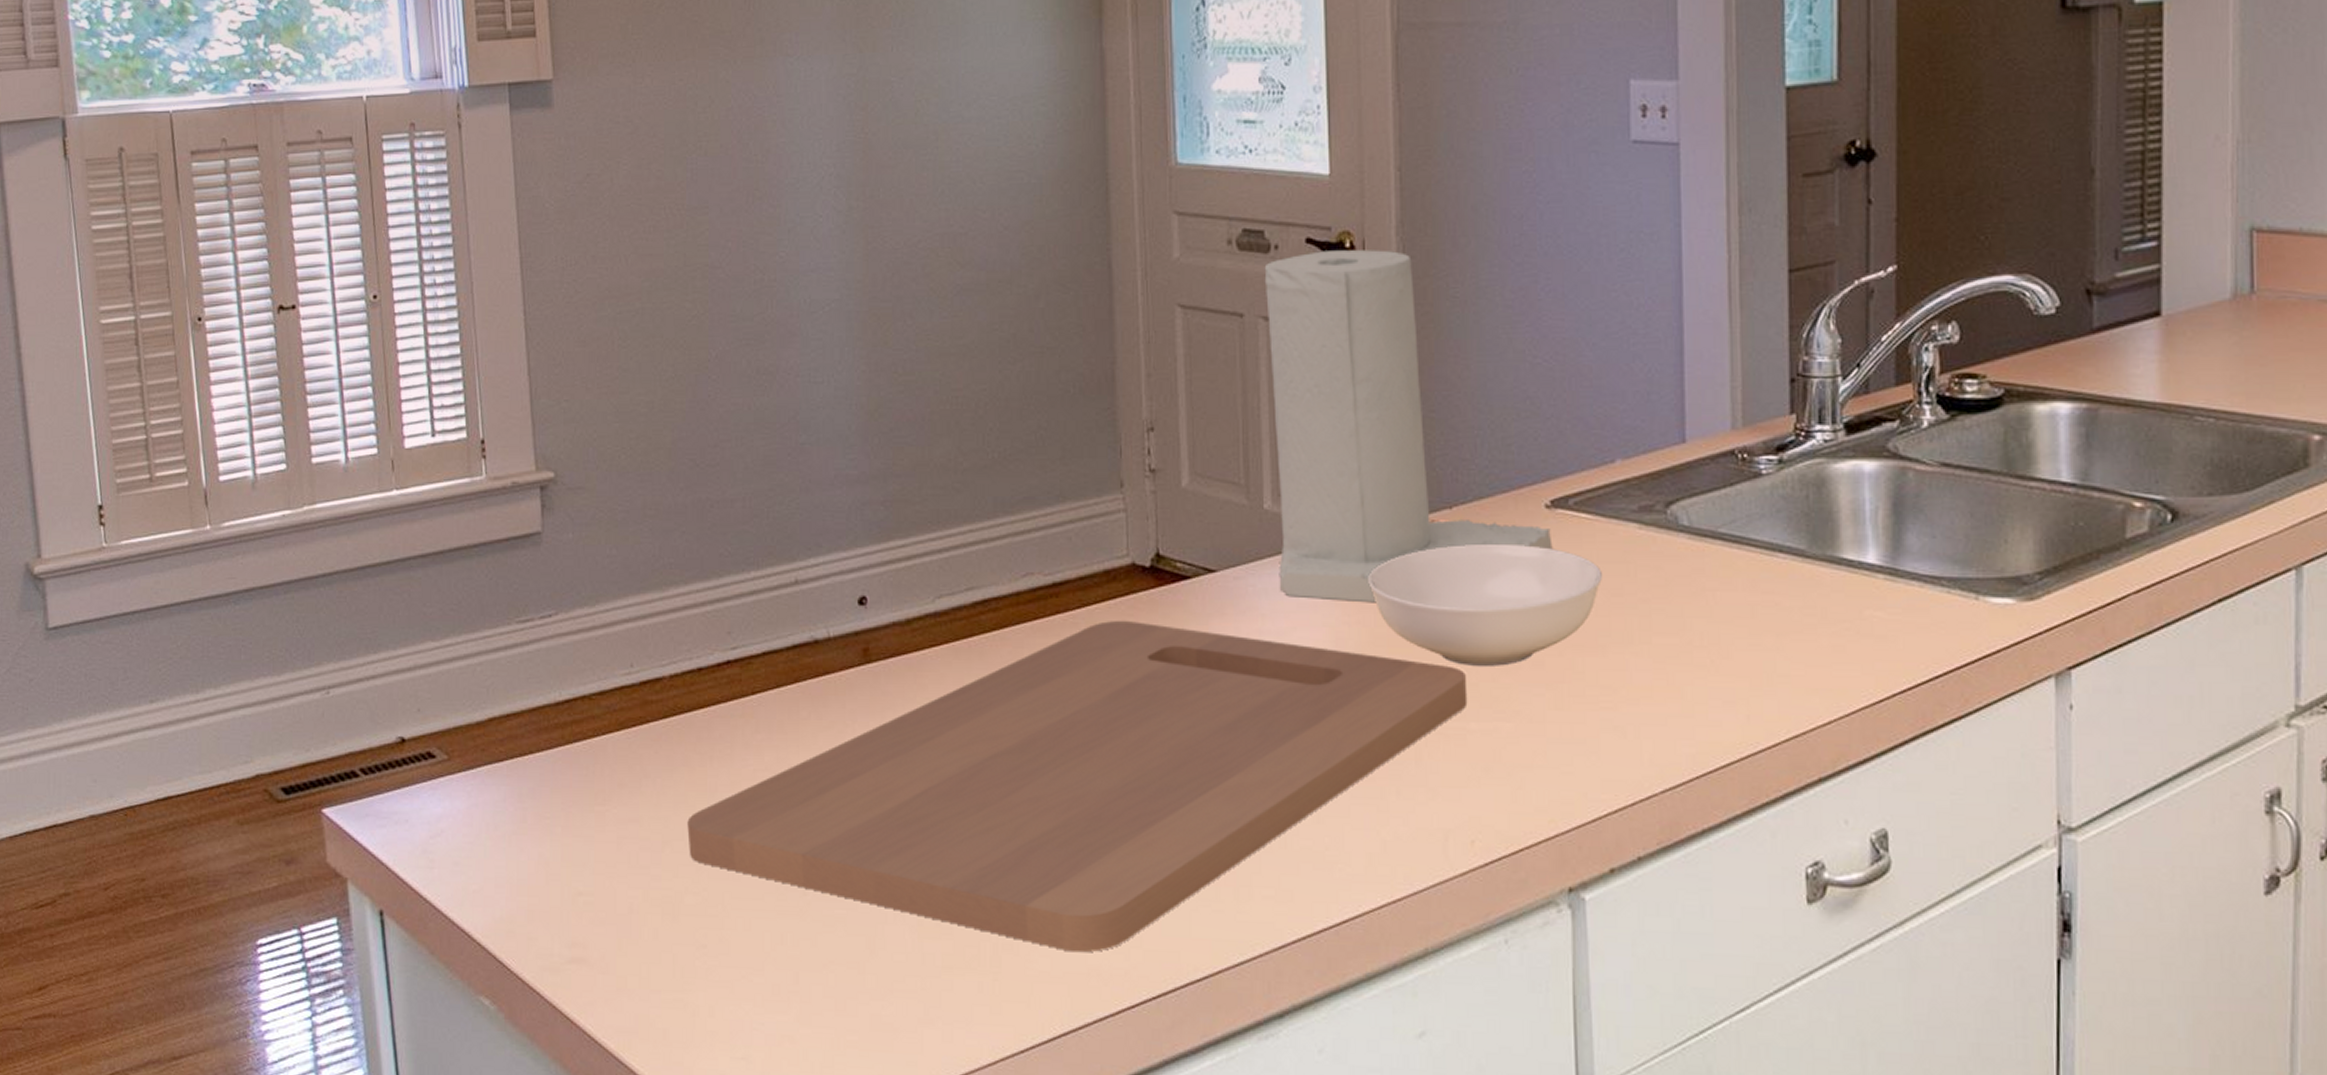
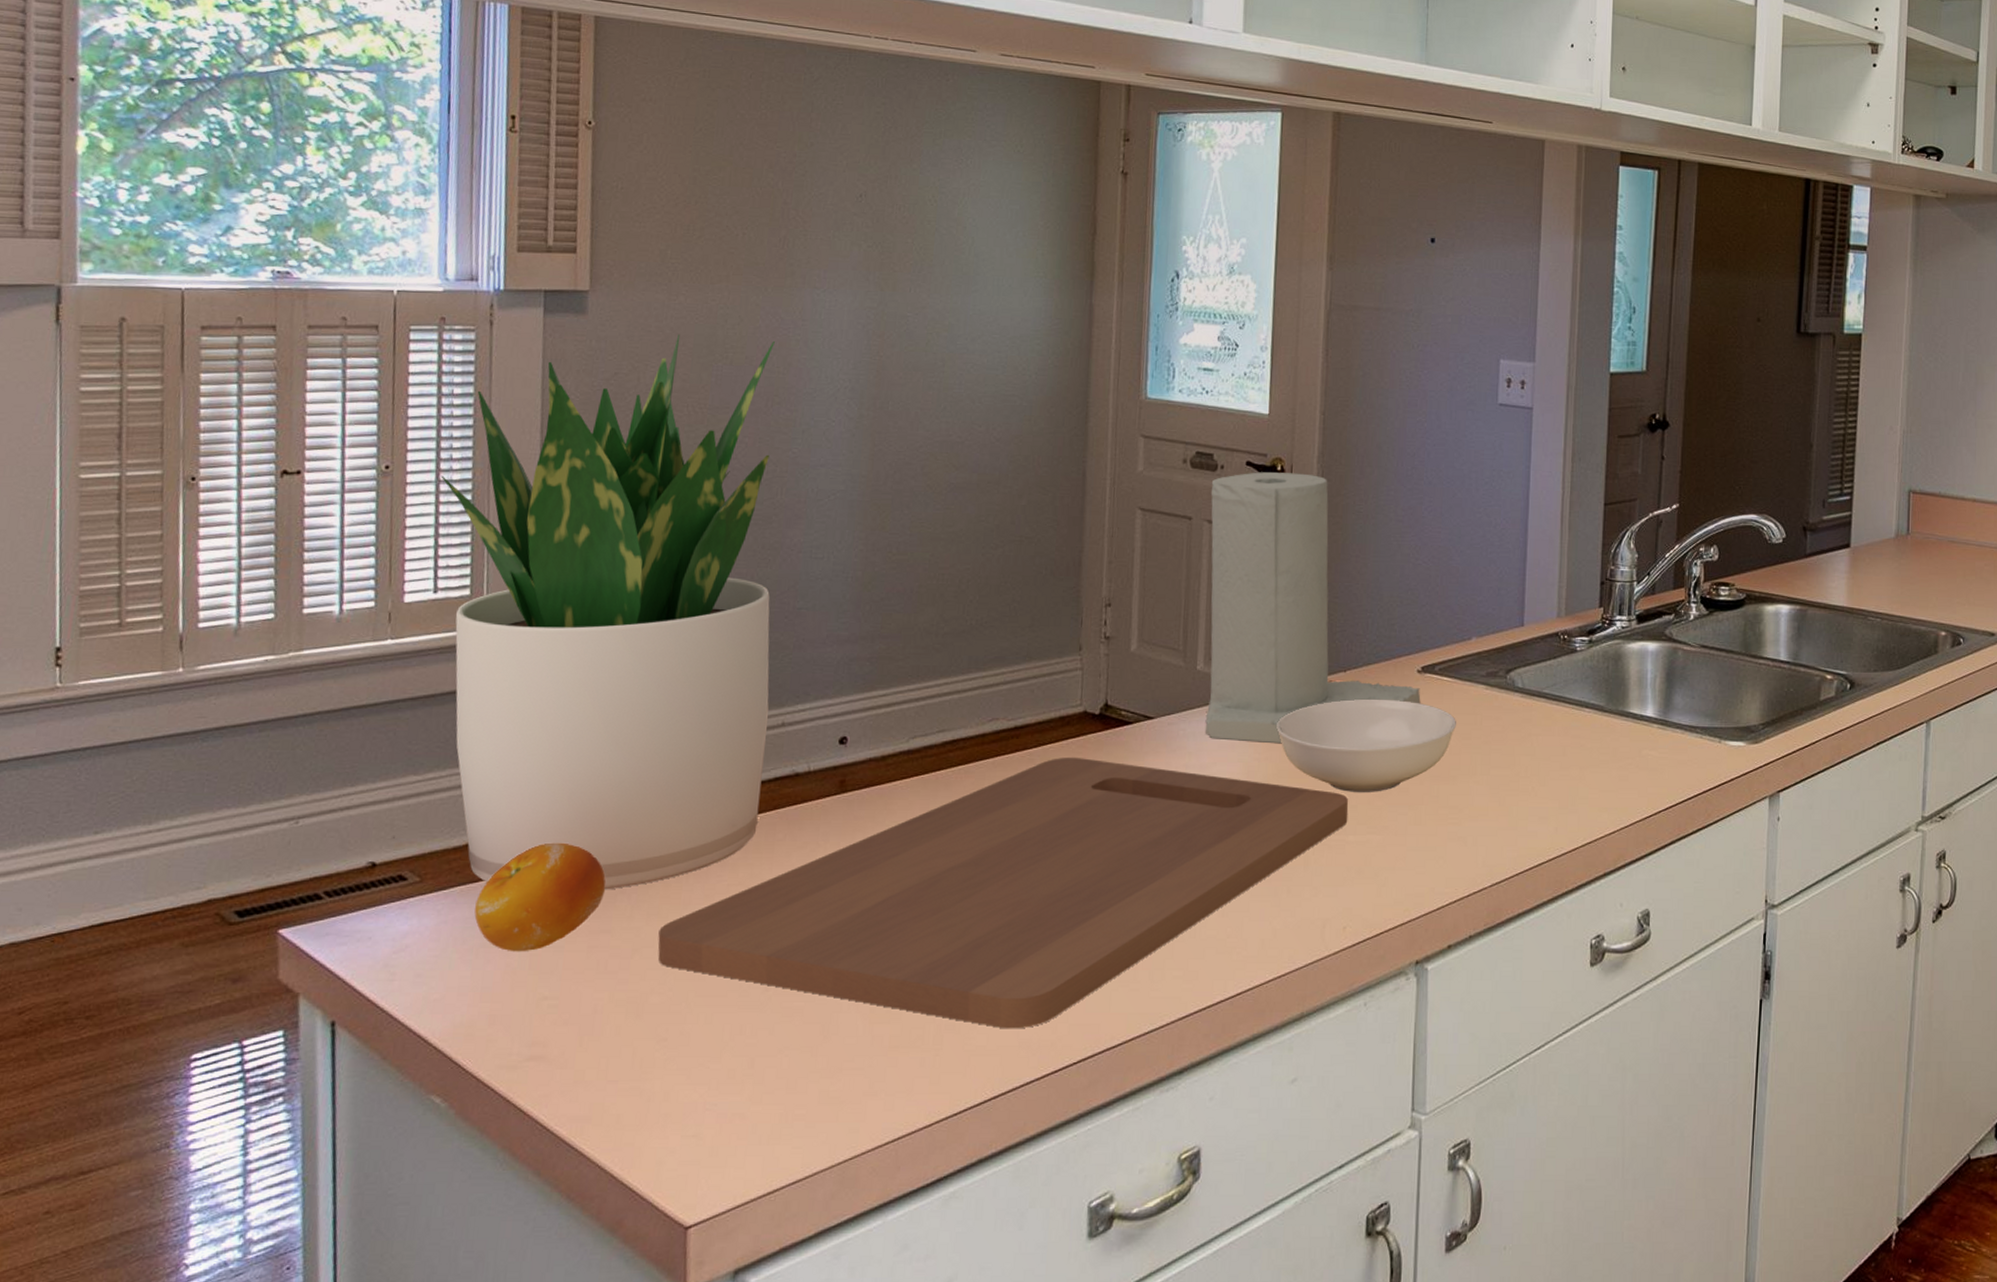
planter: none [426,123,781,773] -> present [440,334,775,890]
fruit: none [503,718,630,841] -> present [474,842,606,952]

